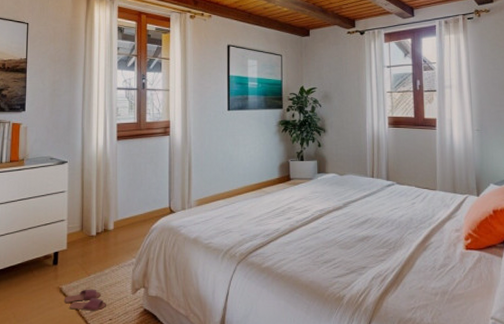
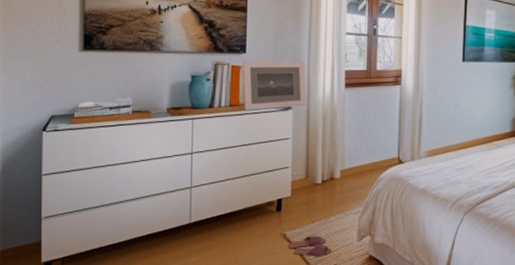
picture frame: none [22,116,81,166] -> present [242,61,307,111]

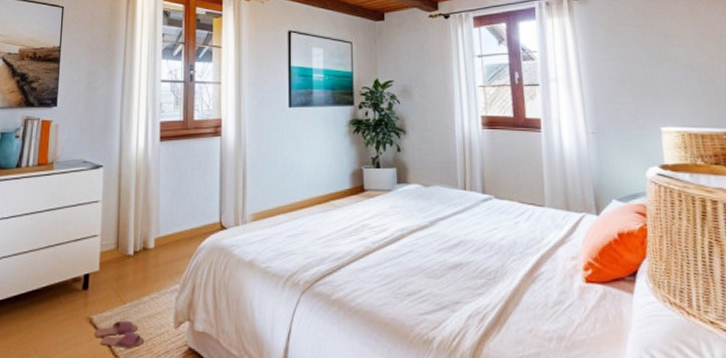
picture frame: present [242,61,307,111] -> none [51,113,119,170]

